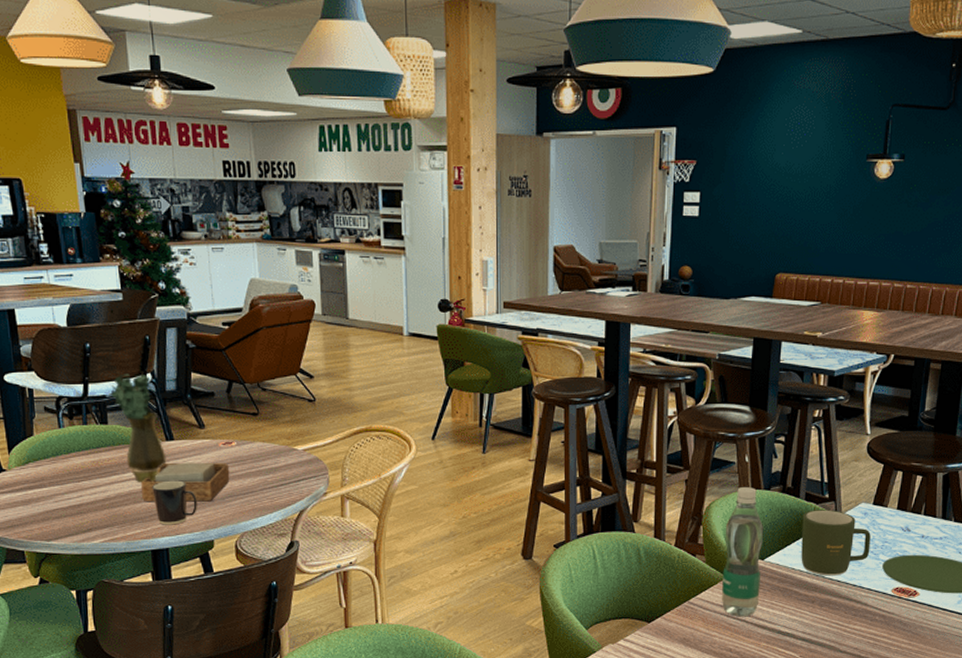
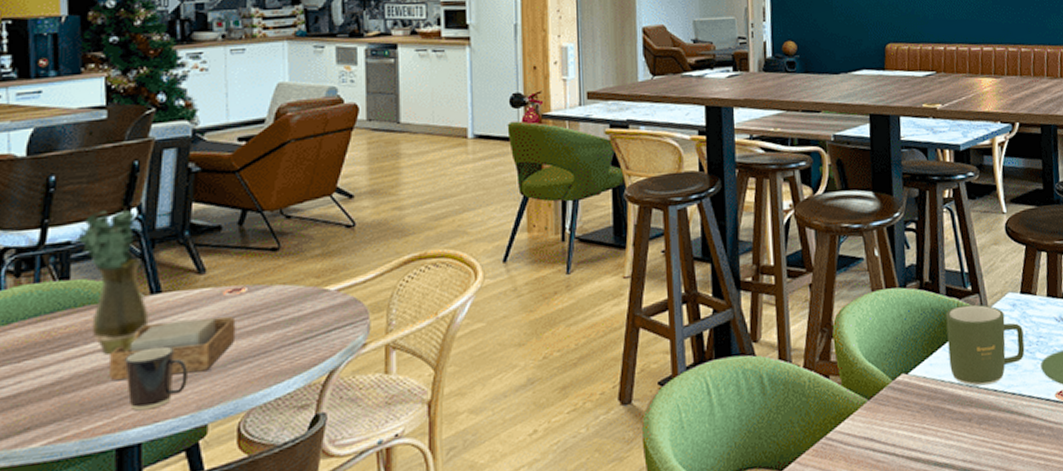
bottle: present [722,486,764,617] -> none [860,285,908,450]

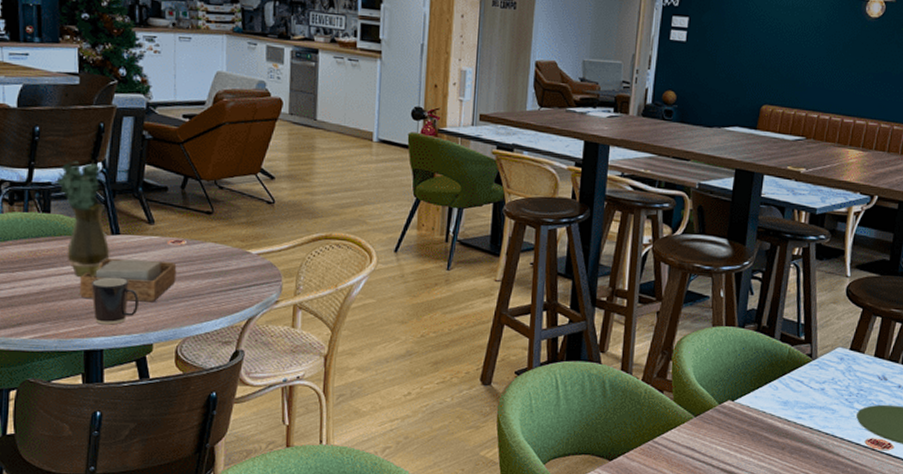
mug: present [945,304,1025,386] -> none [773,351,846,423]

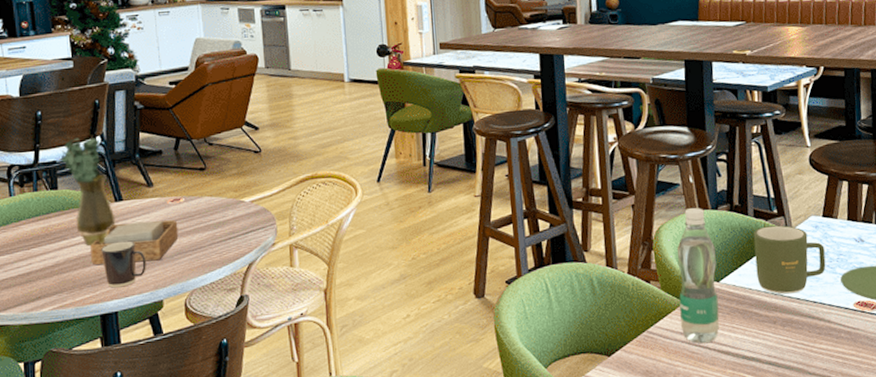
bottle: none [688,322,736,461] -> present [677,207,720,344]
mug: none [773,351,846,423] -> present [753,225,826,294]

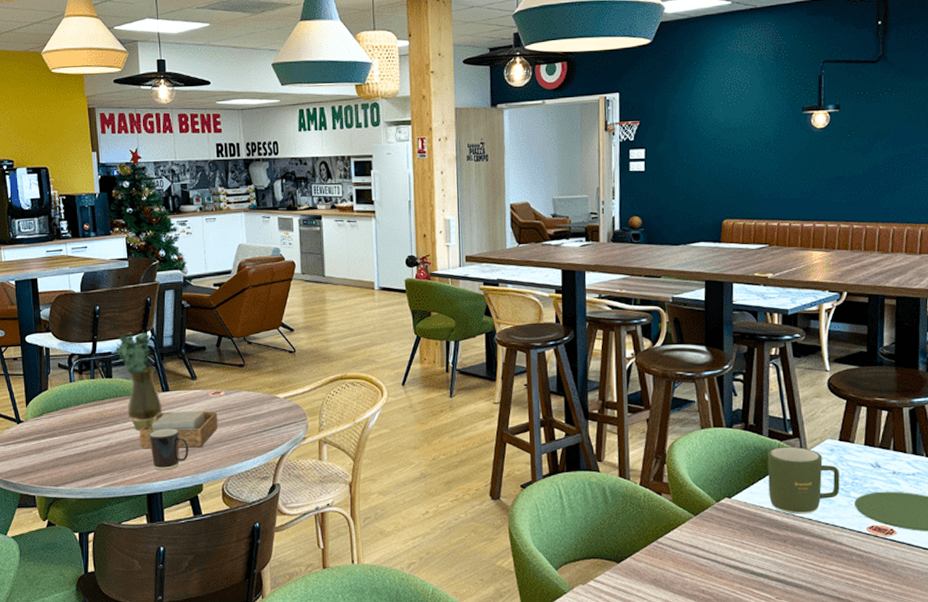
bottle: present [677,207,720,344] -> none [689,424,729,557]

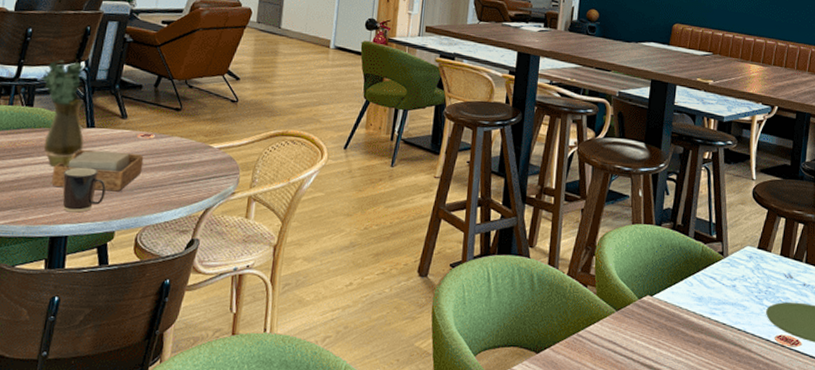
mug: present [767,446,840,514] -> none [688,249,755,318]

